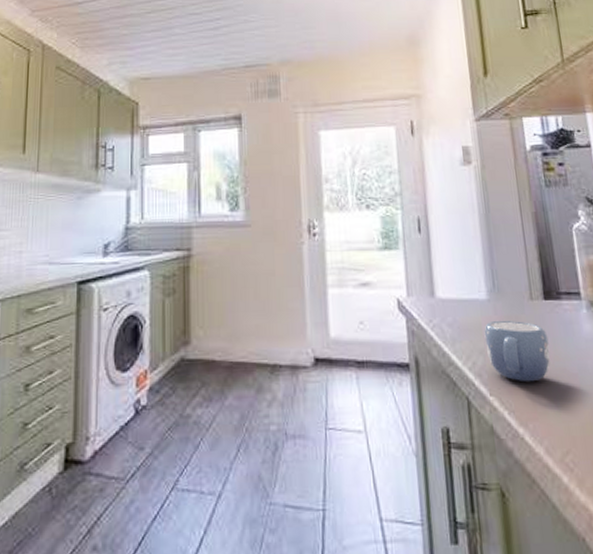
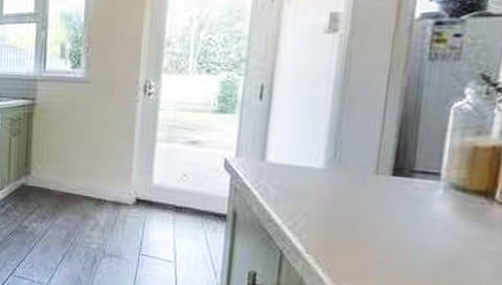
mug: present [484,320,550,382] -> none [311,188,387,249]

